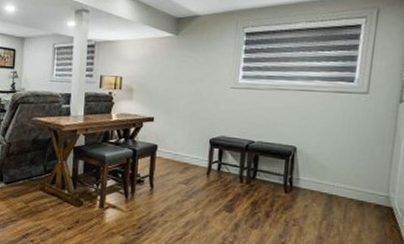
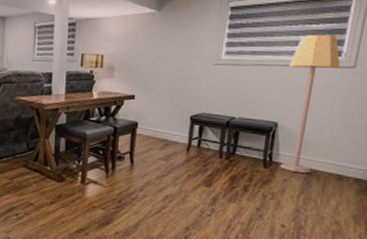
lamp: none [300,60,354,199] -> present [280,34,341,174]

